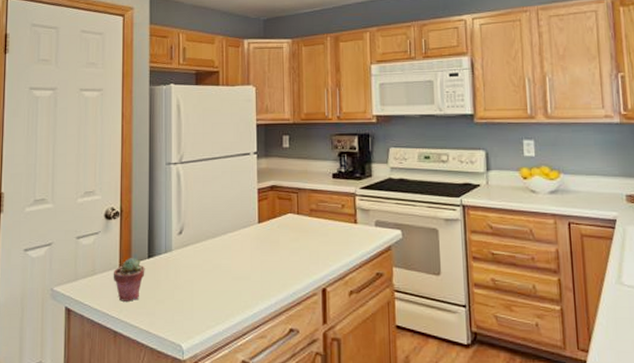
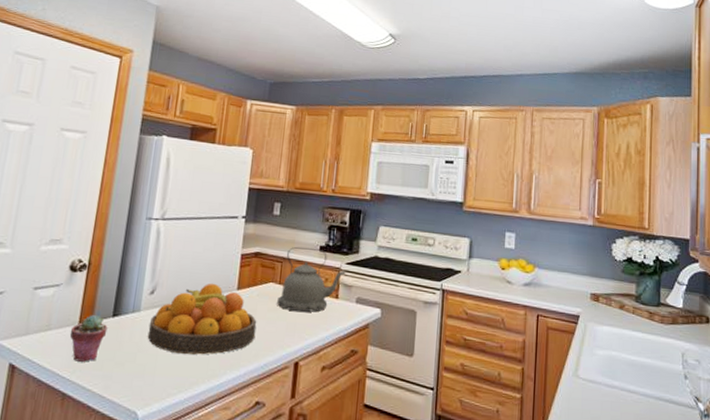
fruit bowl: none [181,219,281,289] -> present [147,283,257,355]
kettle: none [298,176,361,240] -> present [277,246,346,313]

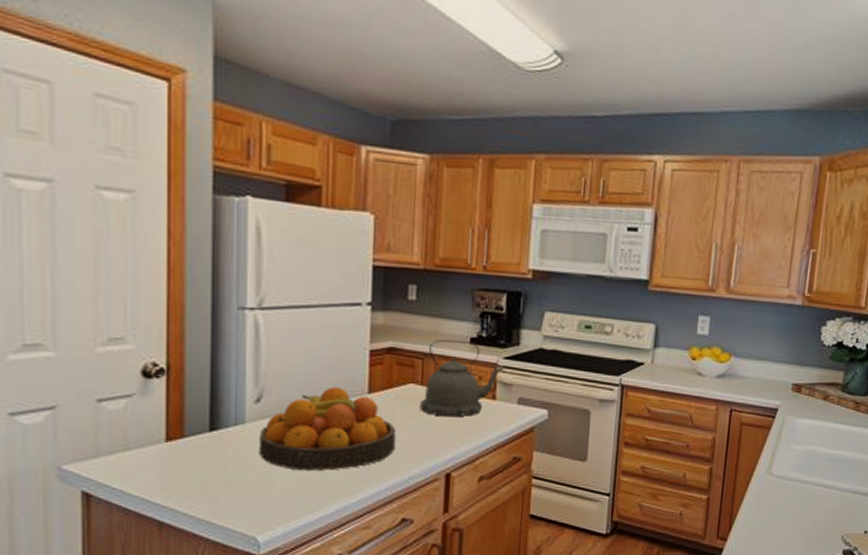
potted succulent: present [69,315,108,362] -> none [156,430,205,485]

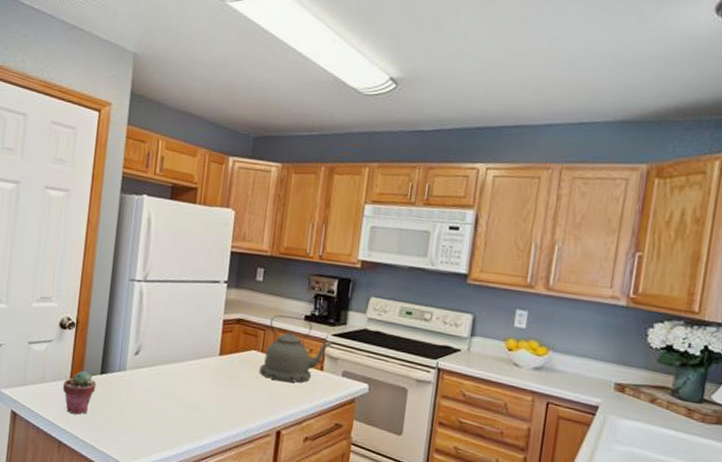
potted succulent: none [156,430,205,485] -> present [62,371,97,415]
fruit bowl: present [258,386,396,472] -> none [133,347,239,417]

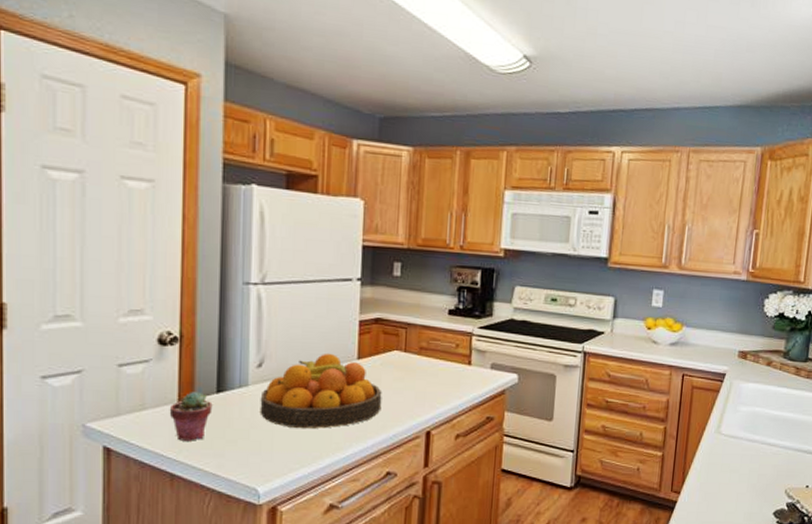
fruit bowl: none [133,347,239,417] -> present [260,353,382,429]
kettle: present [259,314,332,383] -> none [403,310,479,381]

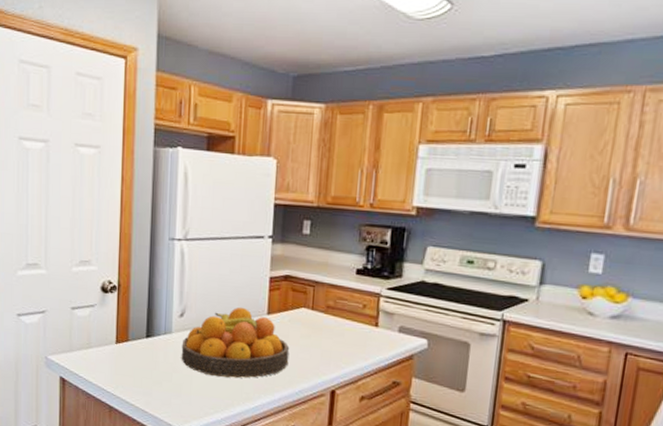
potted succulent: present [169,392,213,441] -> none [109,335,143,379]

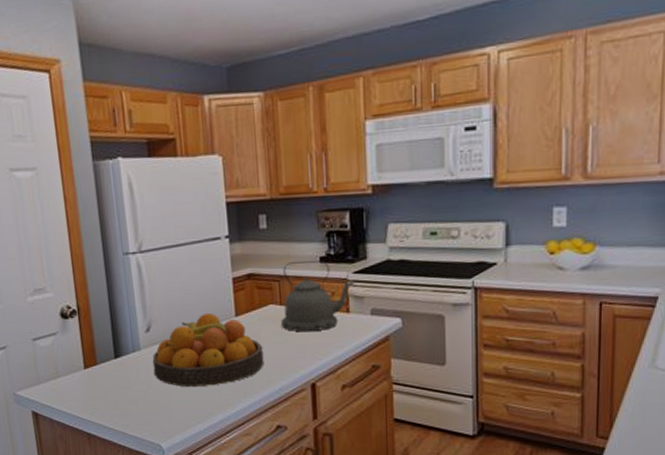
kettle: none [310,269,387,340] -> present [281,260,354,332]

